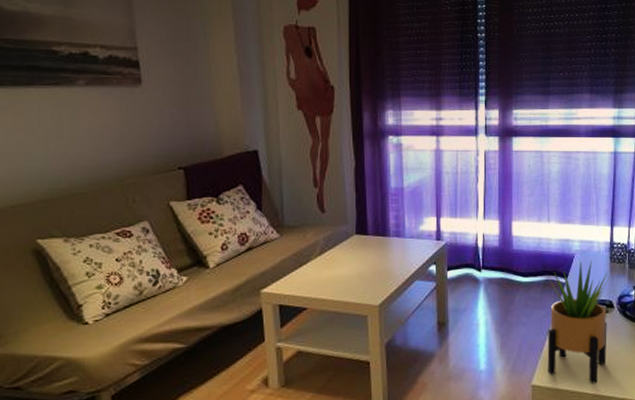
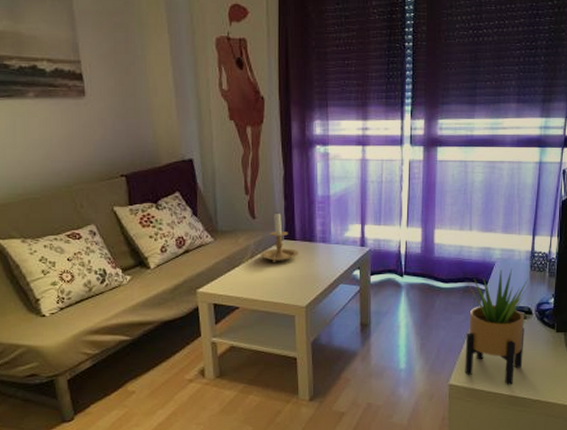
candle holder: none [330,205,372,259] -> present [260,211,299,262]

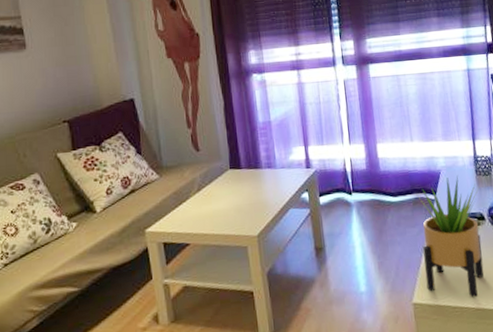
candle holder: present [260,211,299,262] -> none [207,142,246,193]

